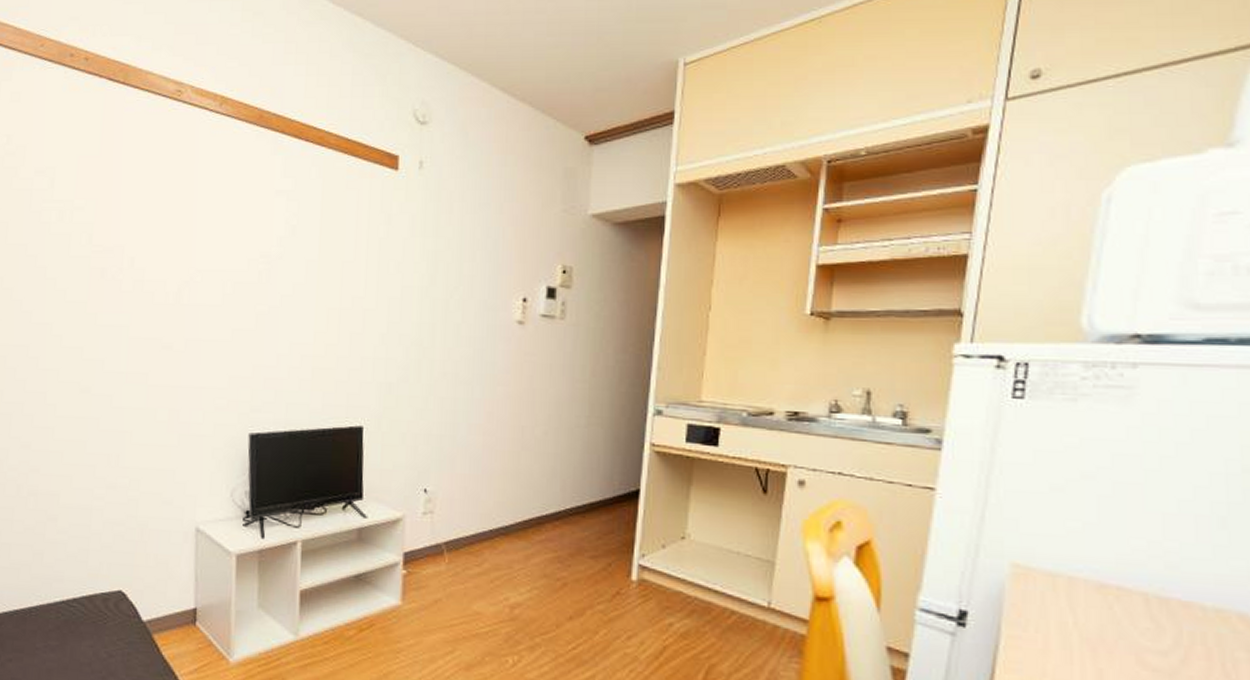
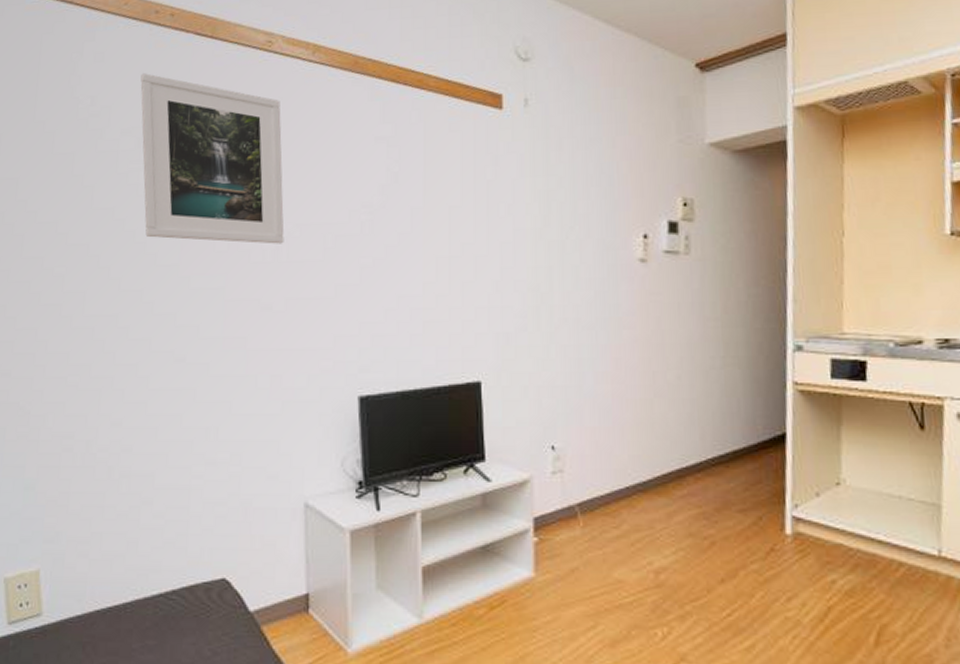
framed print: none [54,115,188,288] -> present [140,73,285,244]

